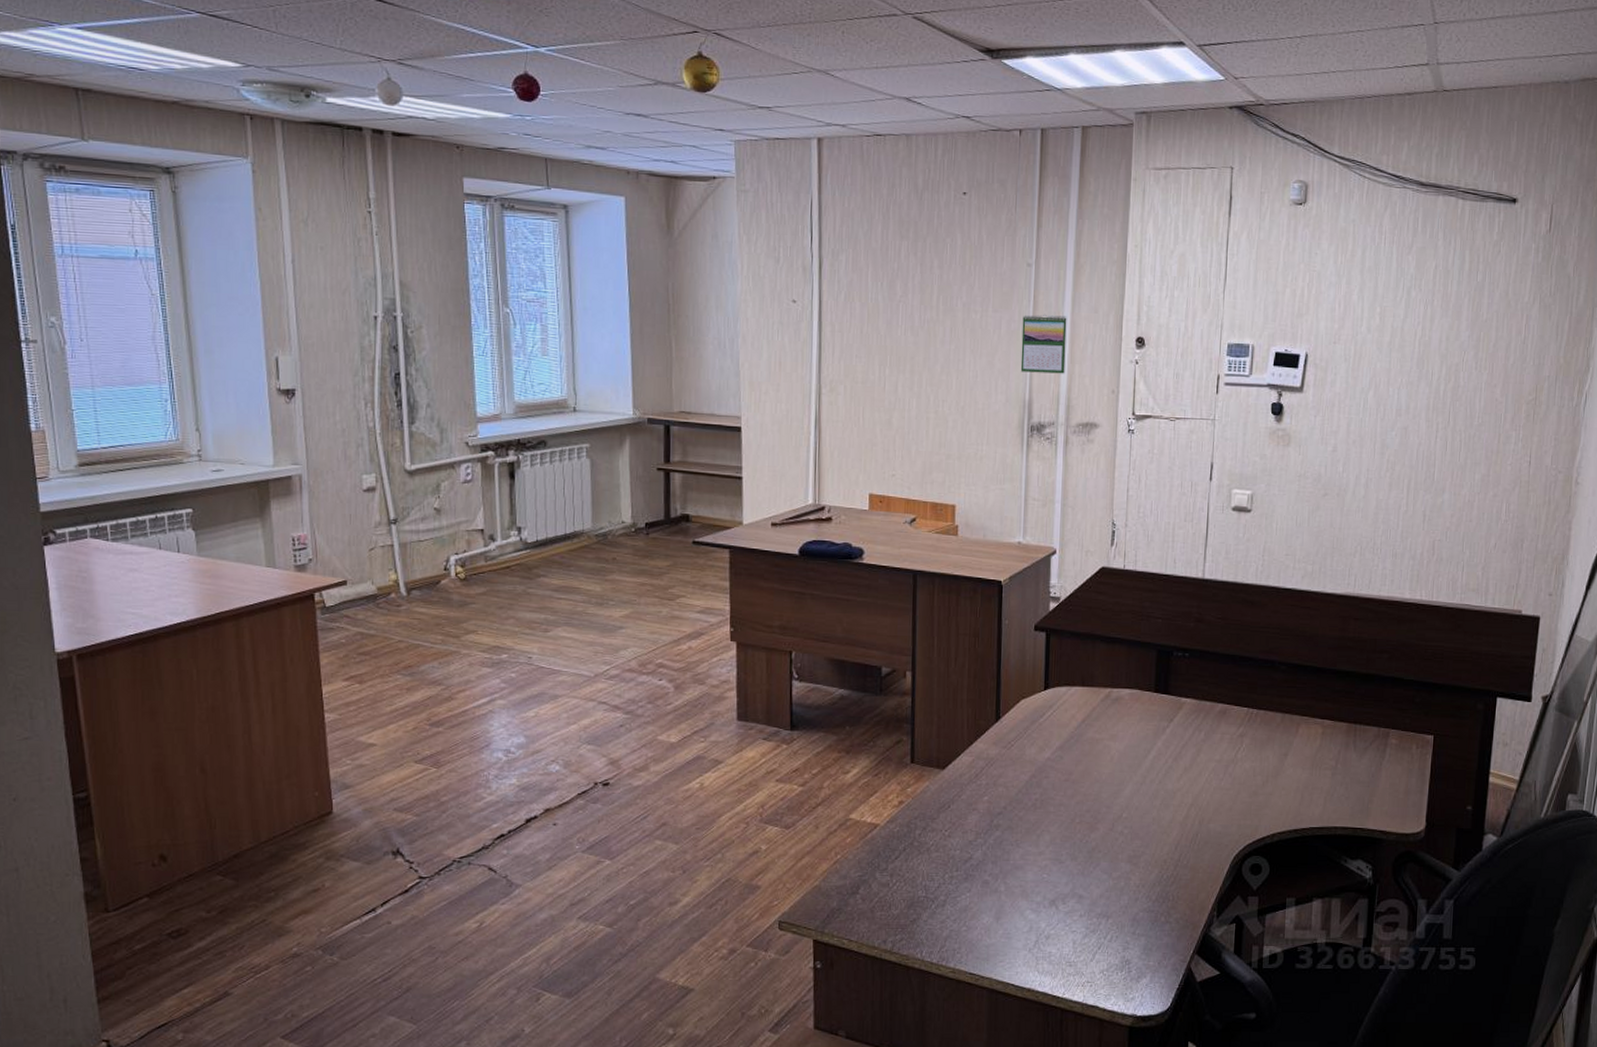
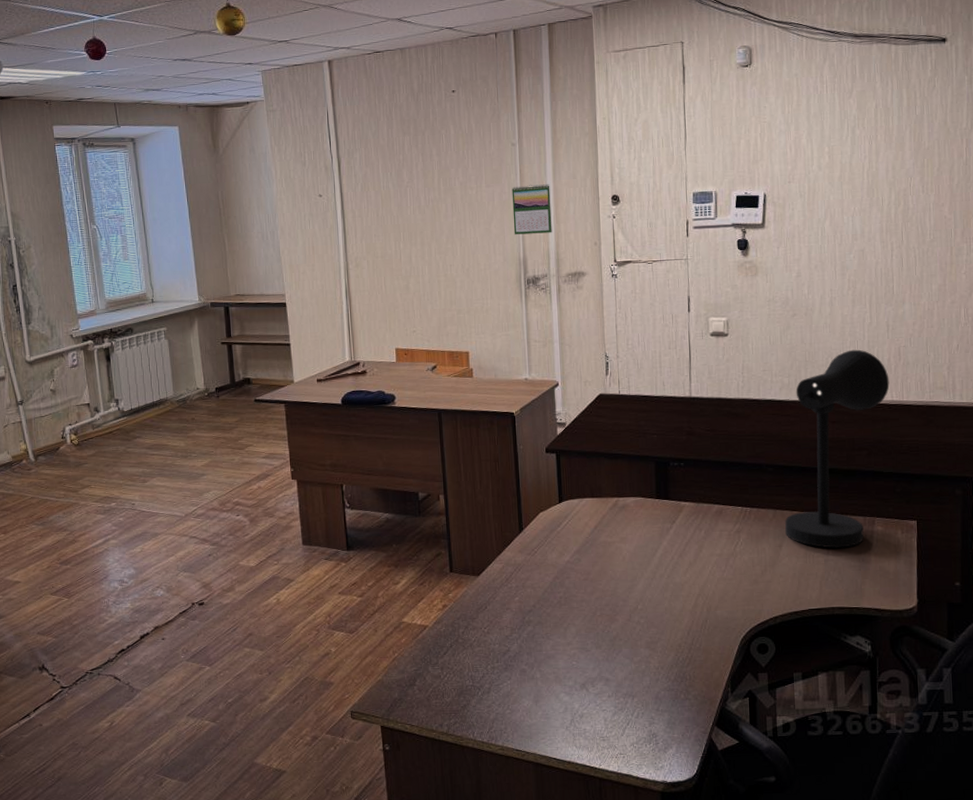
desk lamp: none [1293,539,1420,761] -> present [785,349,890,548]

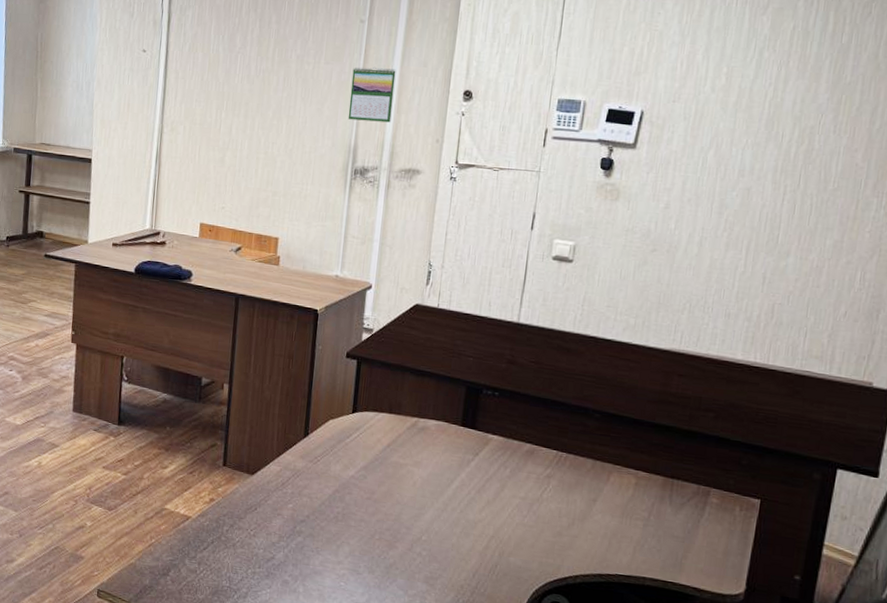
desk lamp: present [785,349,890,548] -> none [603,298,756,515]

